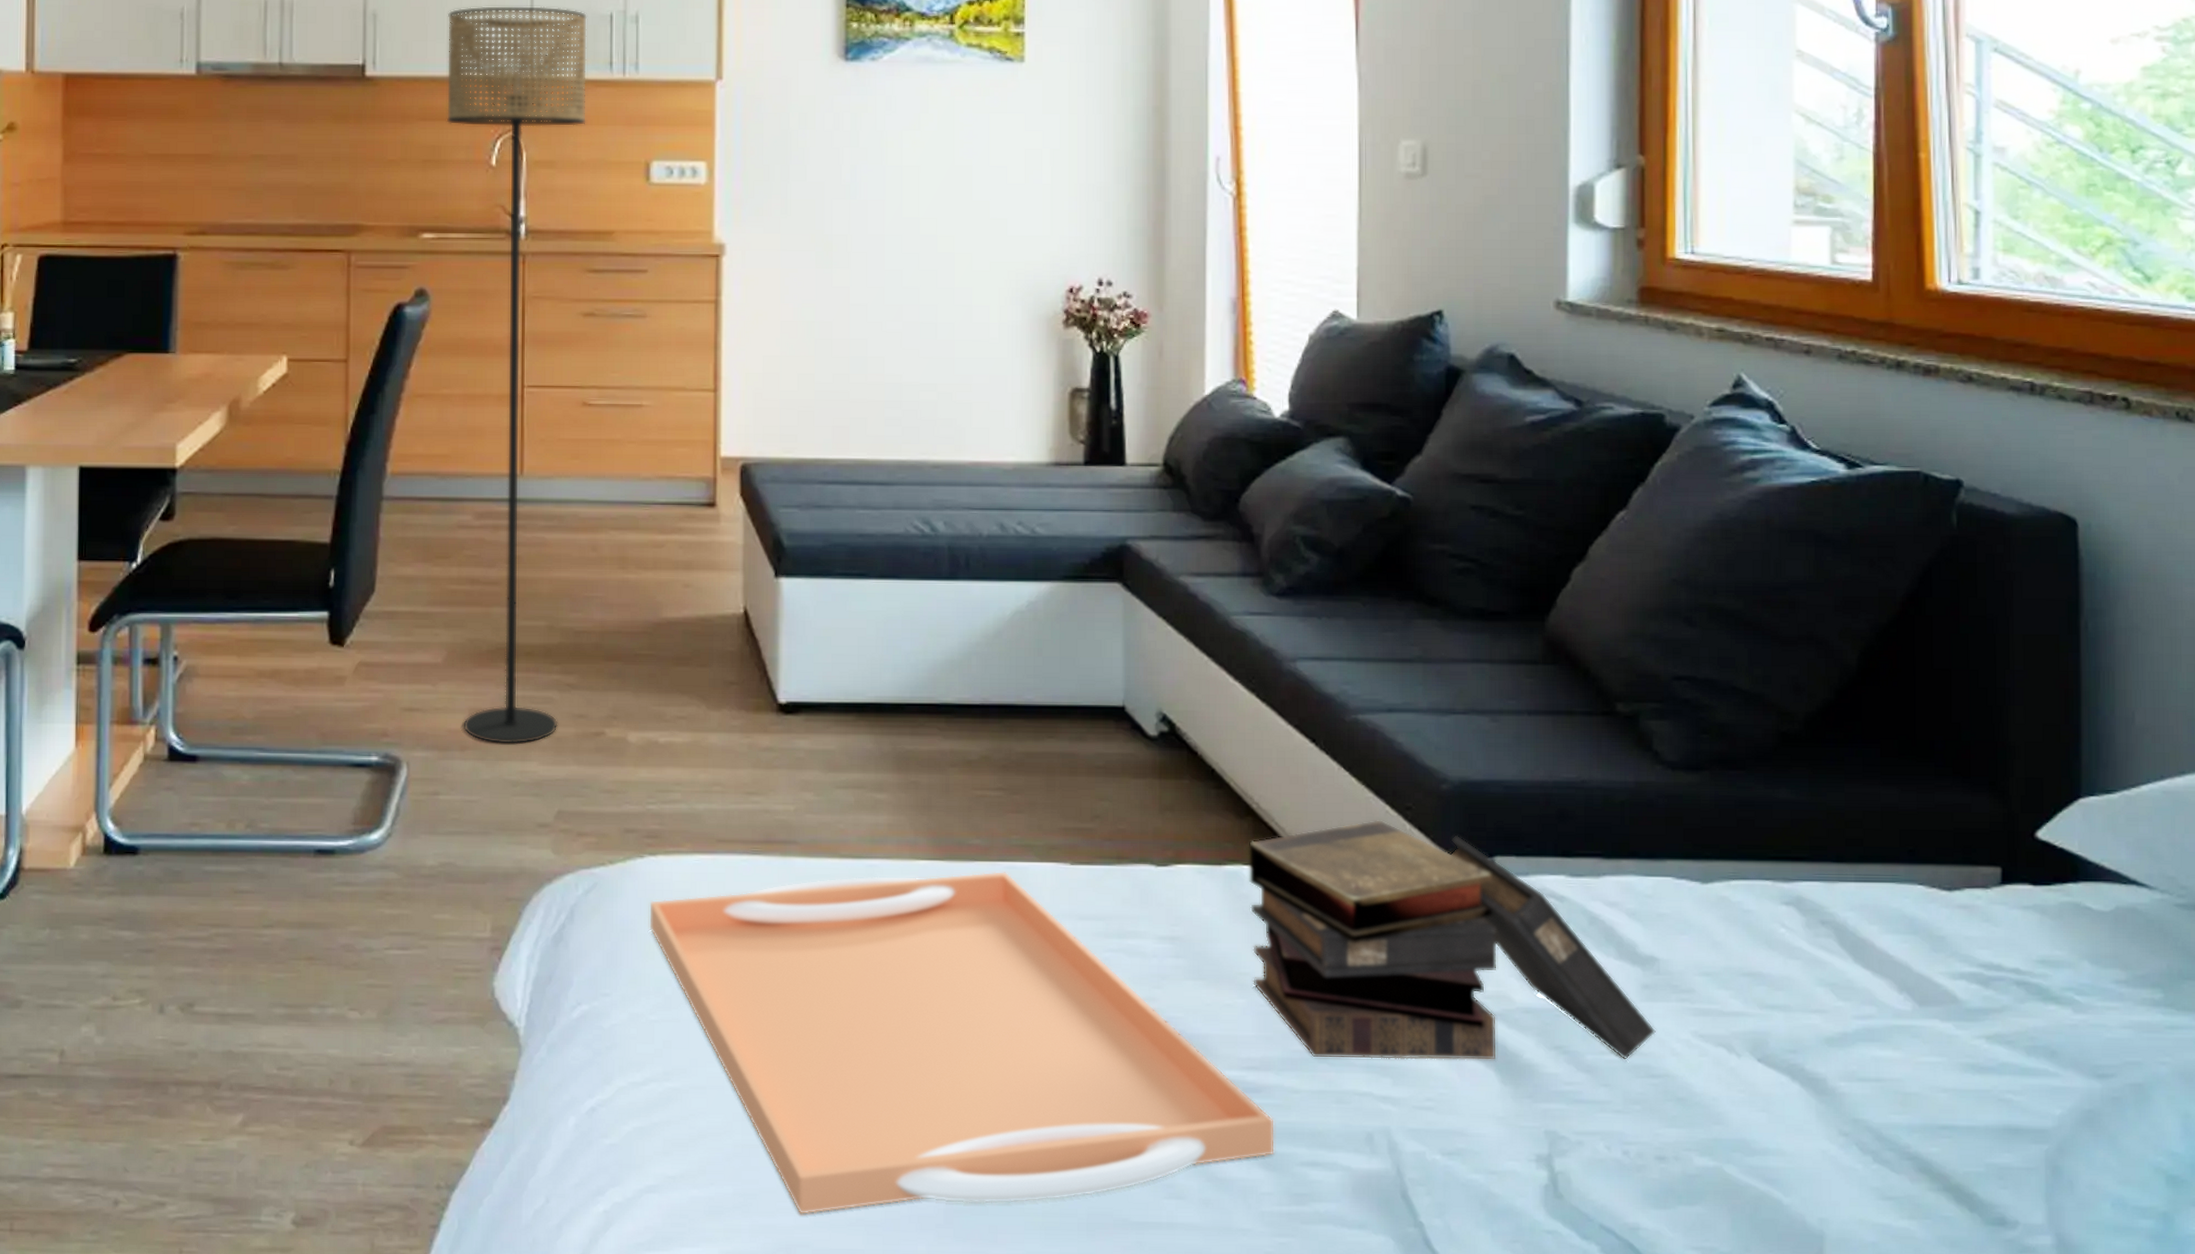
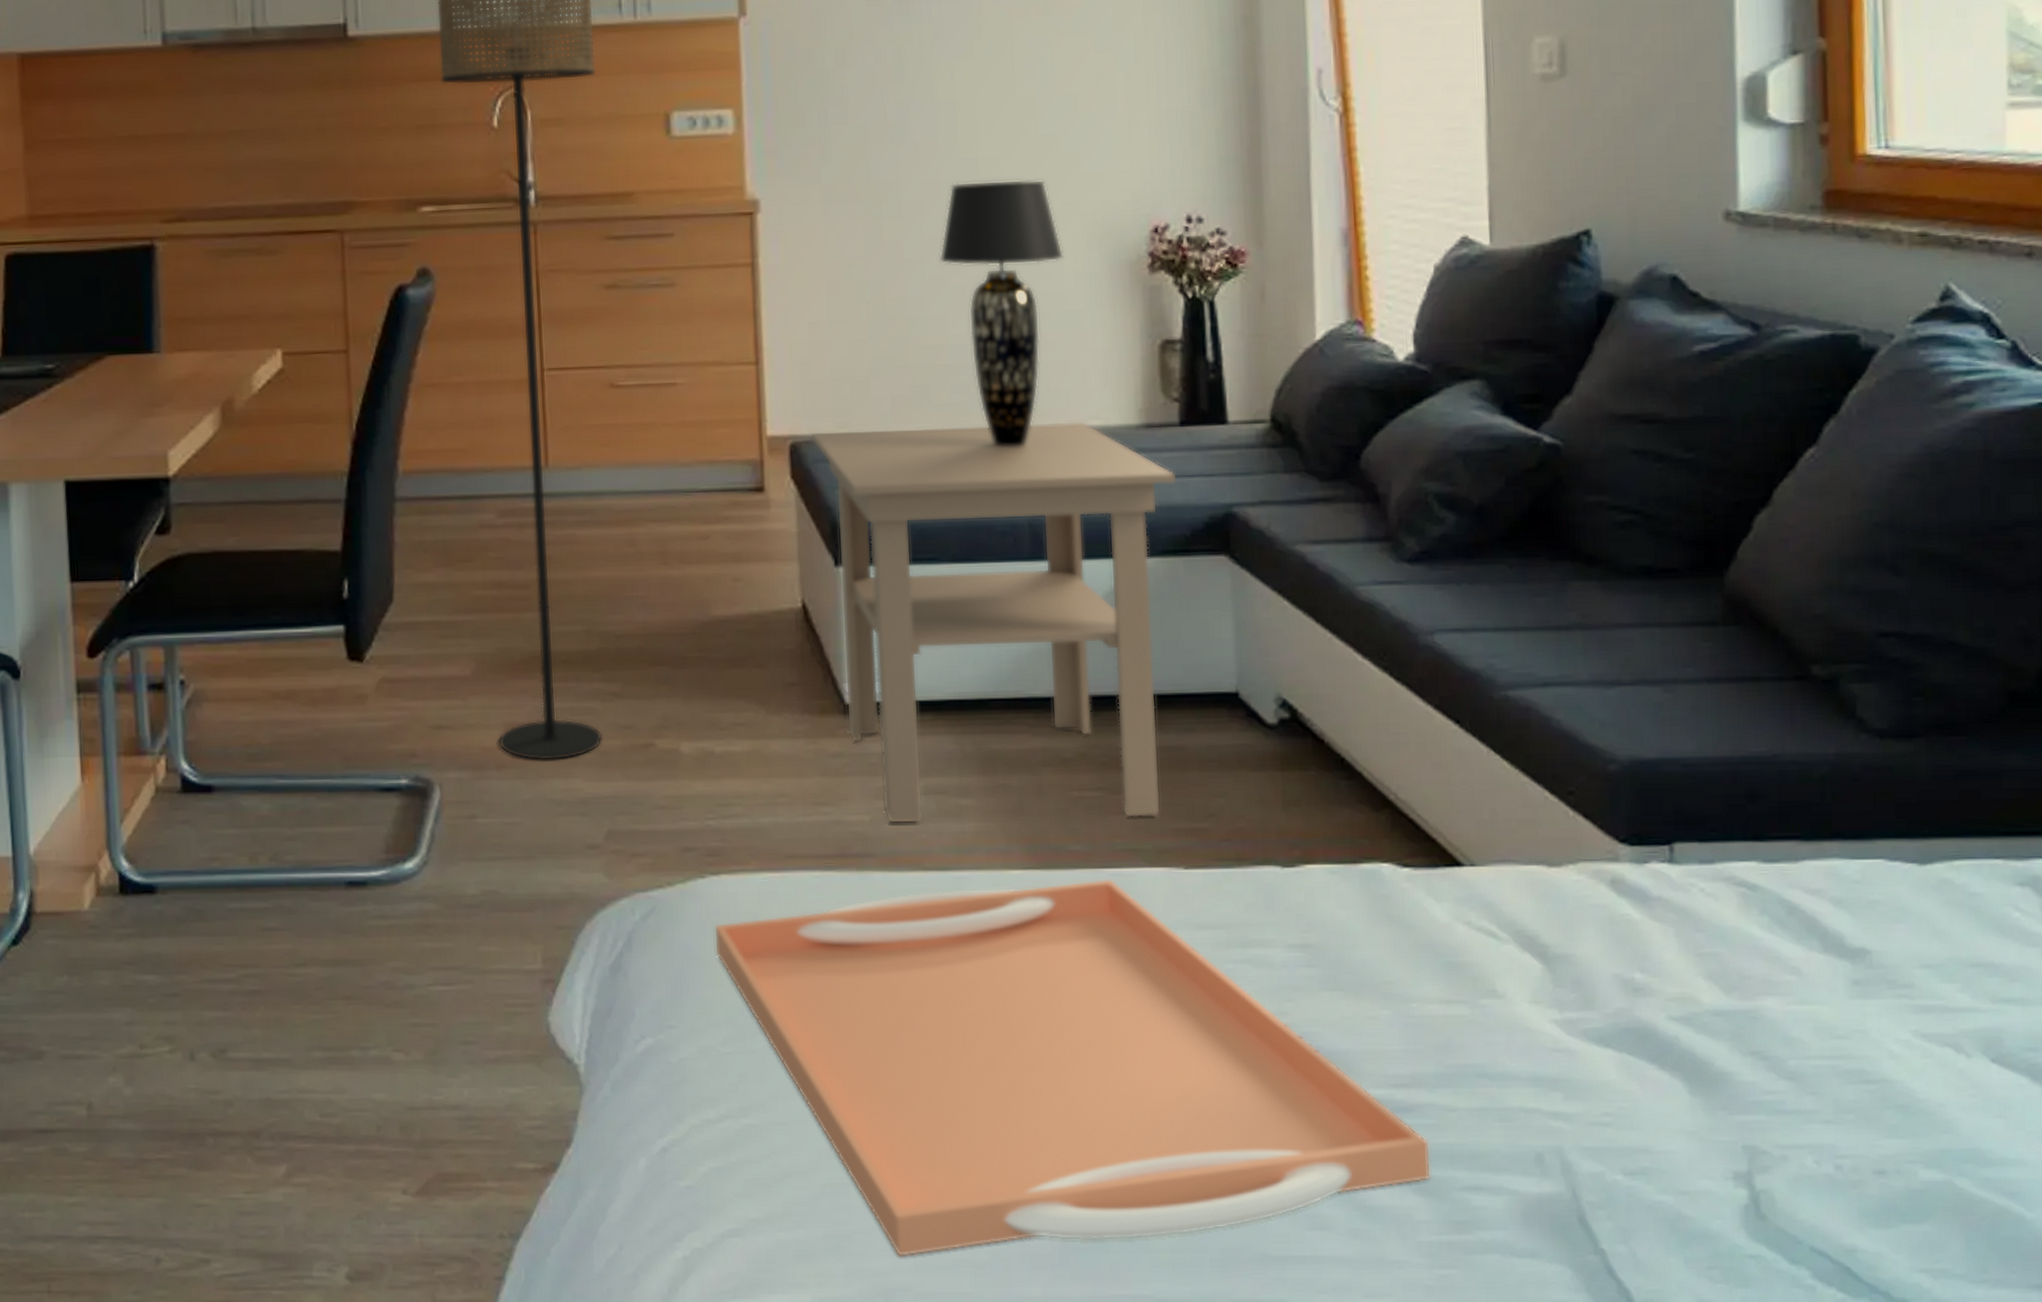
side table: none [760,455,1079,816] -> present [811,421,1177,822]
table lamp: none [881,238,991,477] -> present [939,179,1064,448]
book: present [1248,820,1656,1061] -> none [1386,807,1870,1073]

